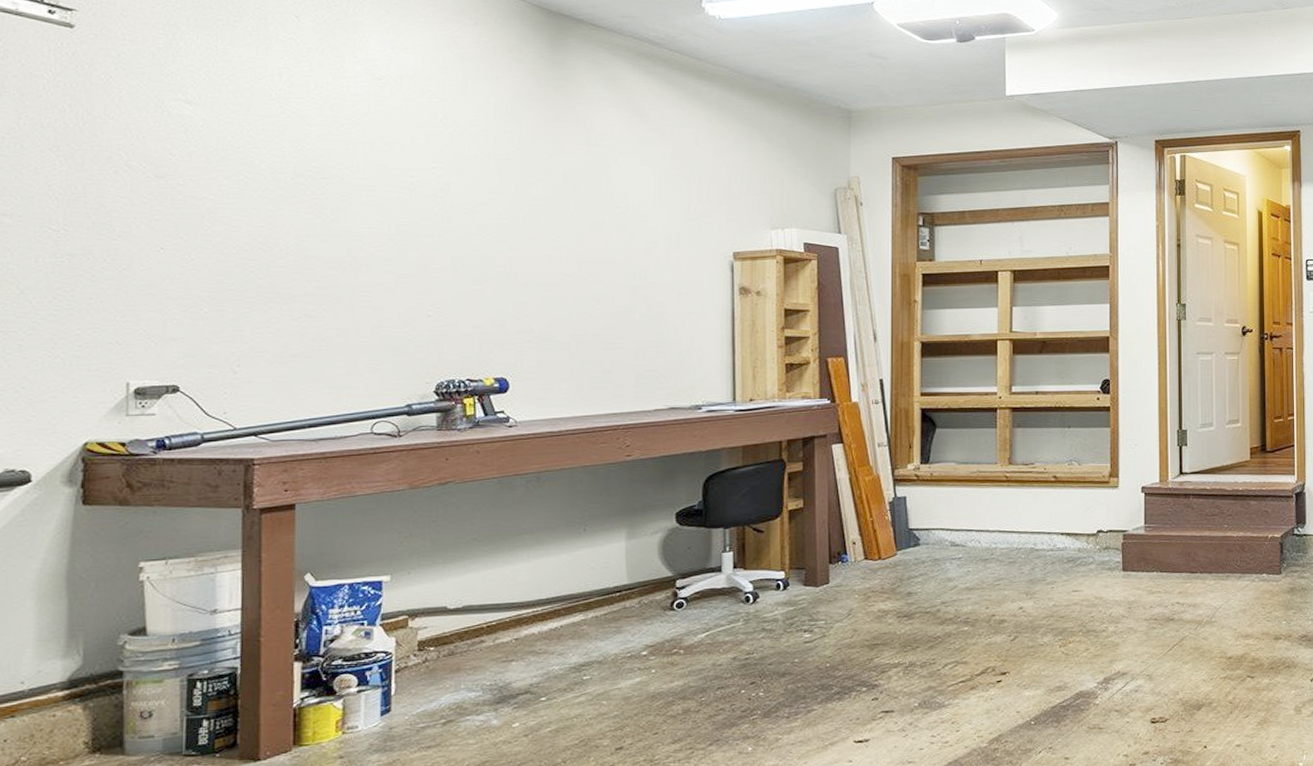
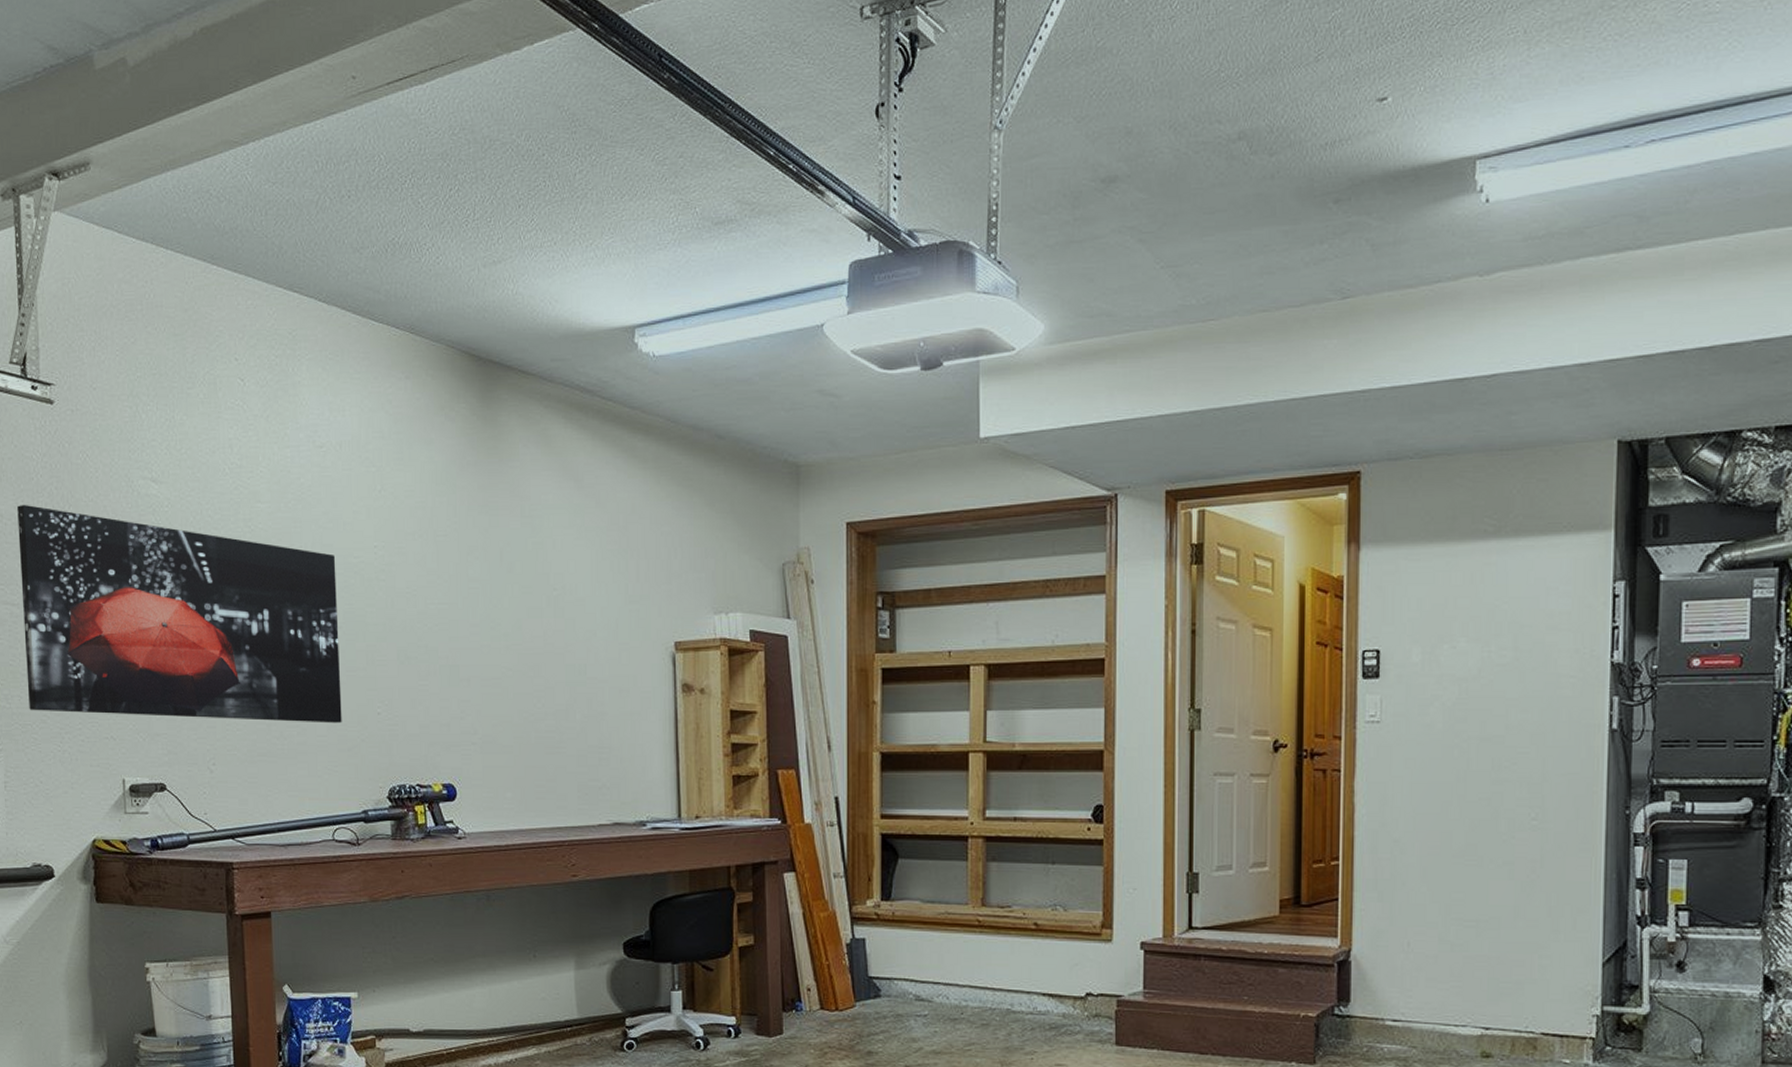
wall art: none [15,119,390,326] -> present [17,504,342,723]

